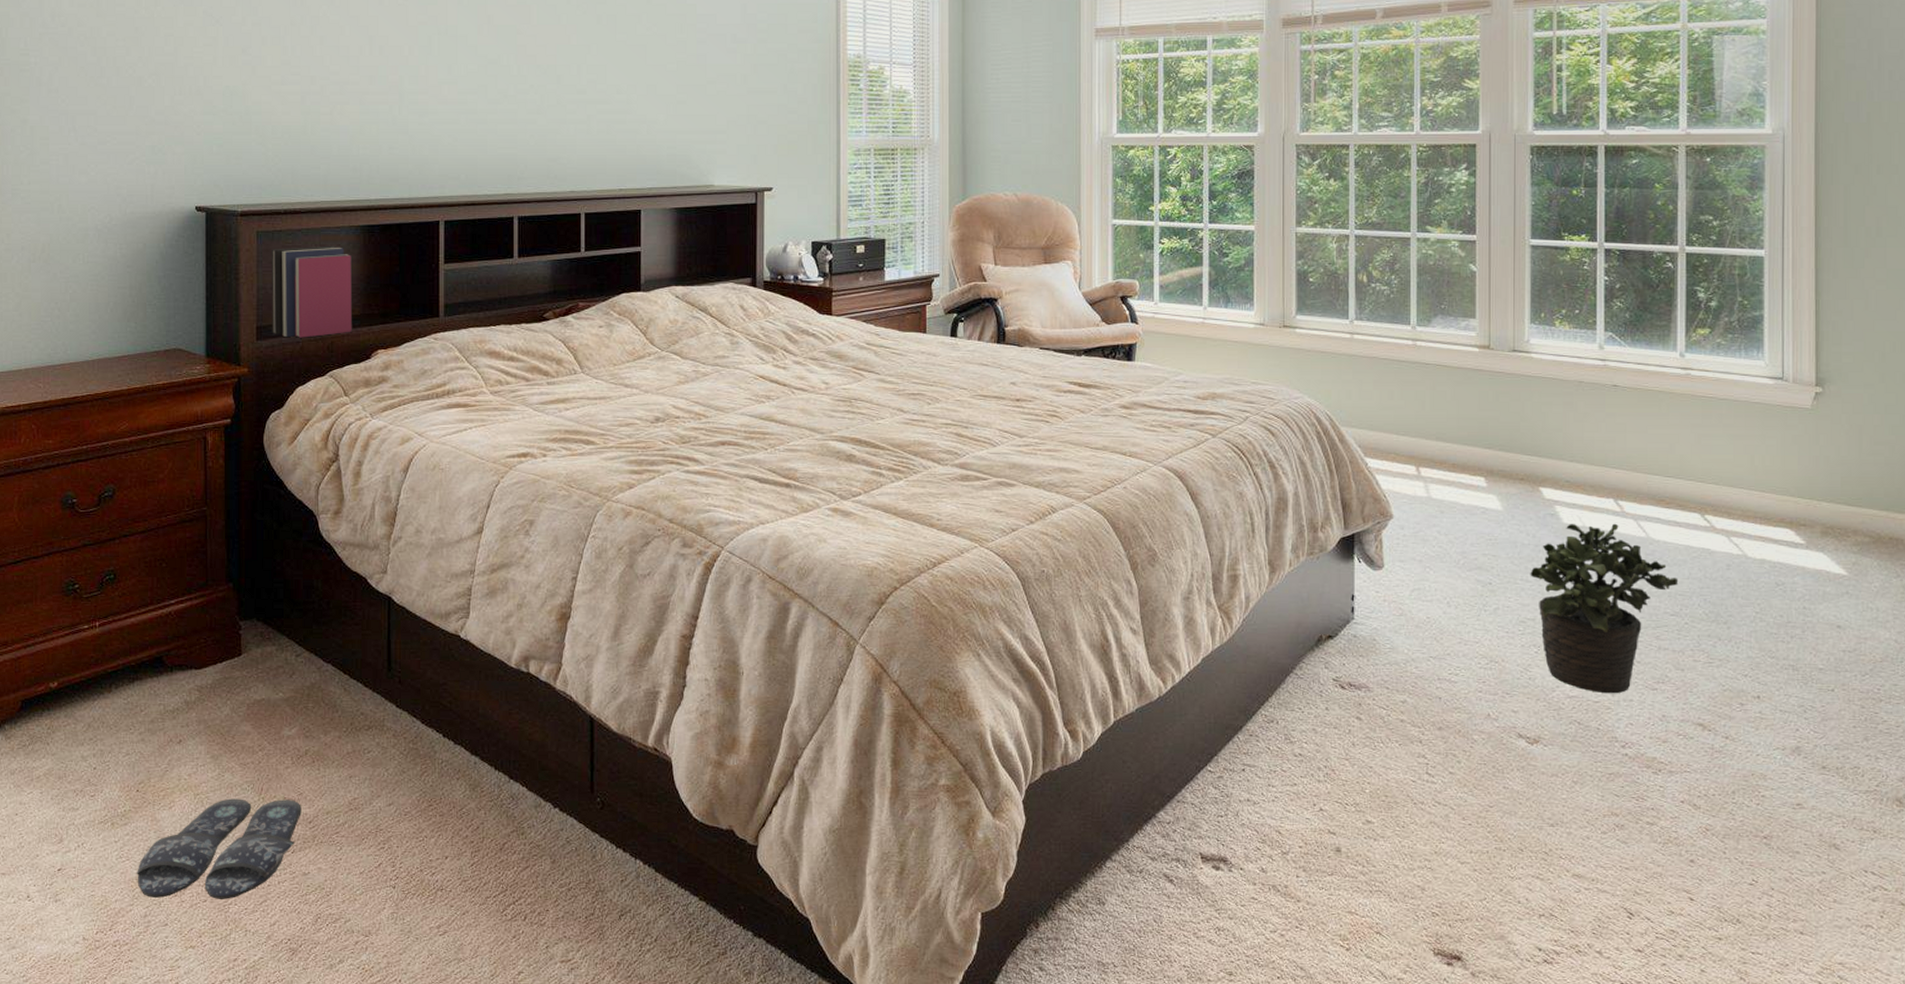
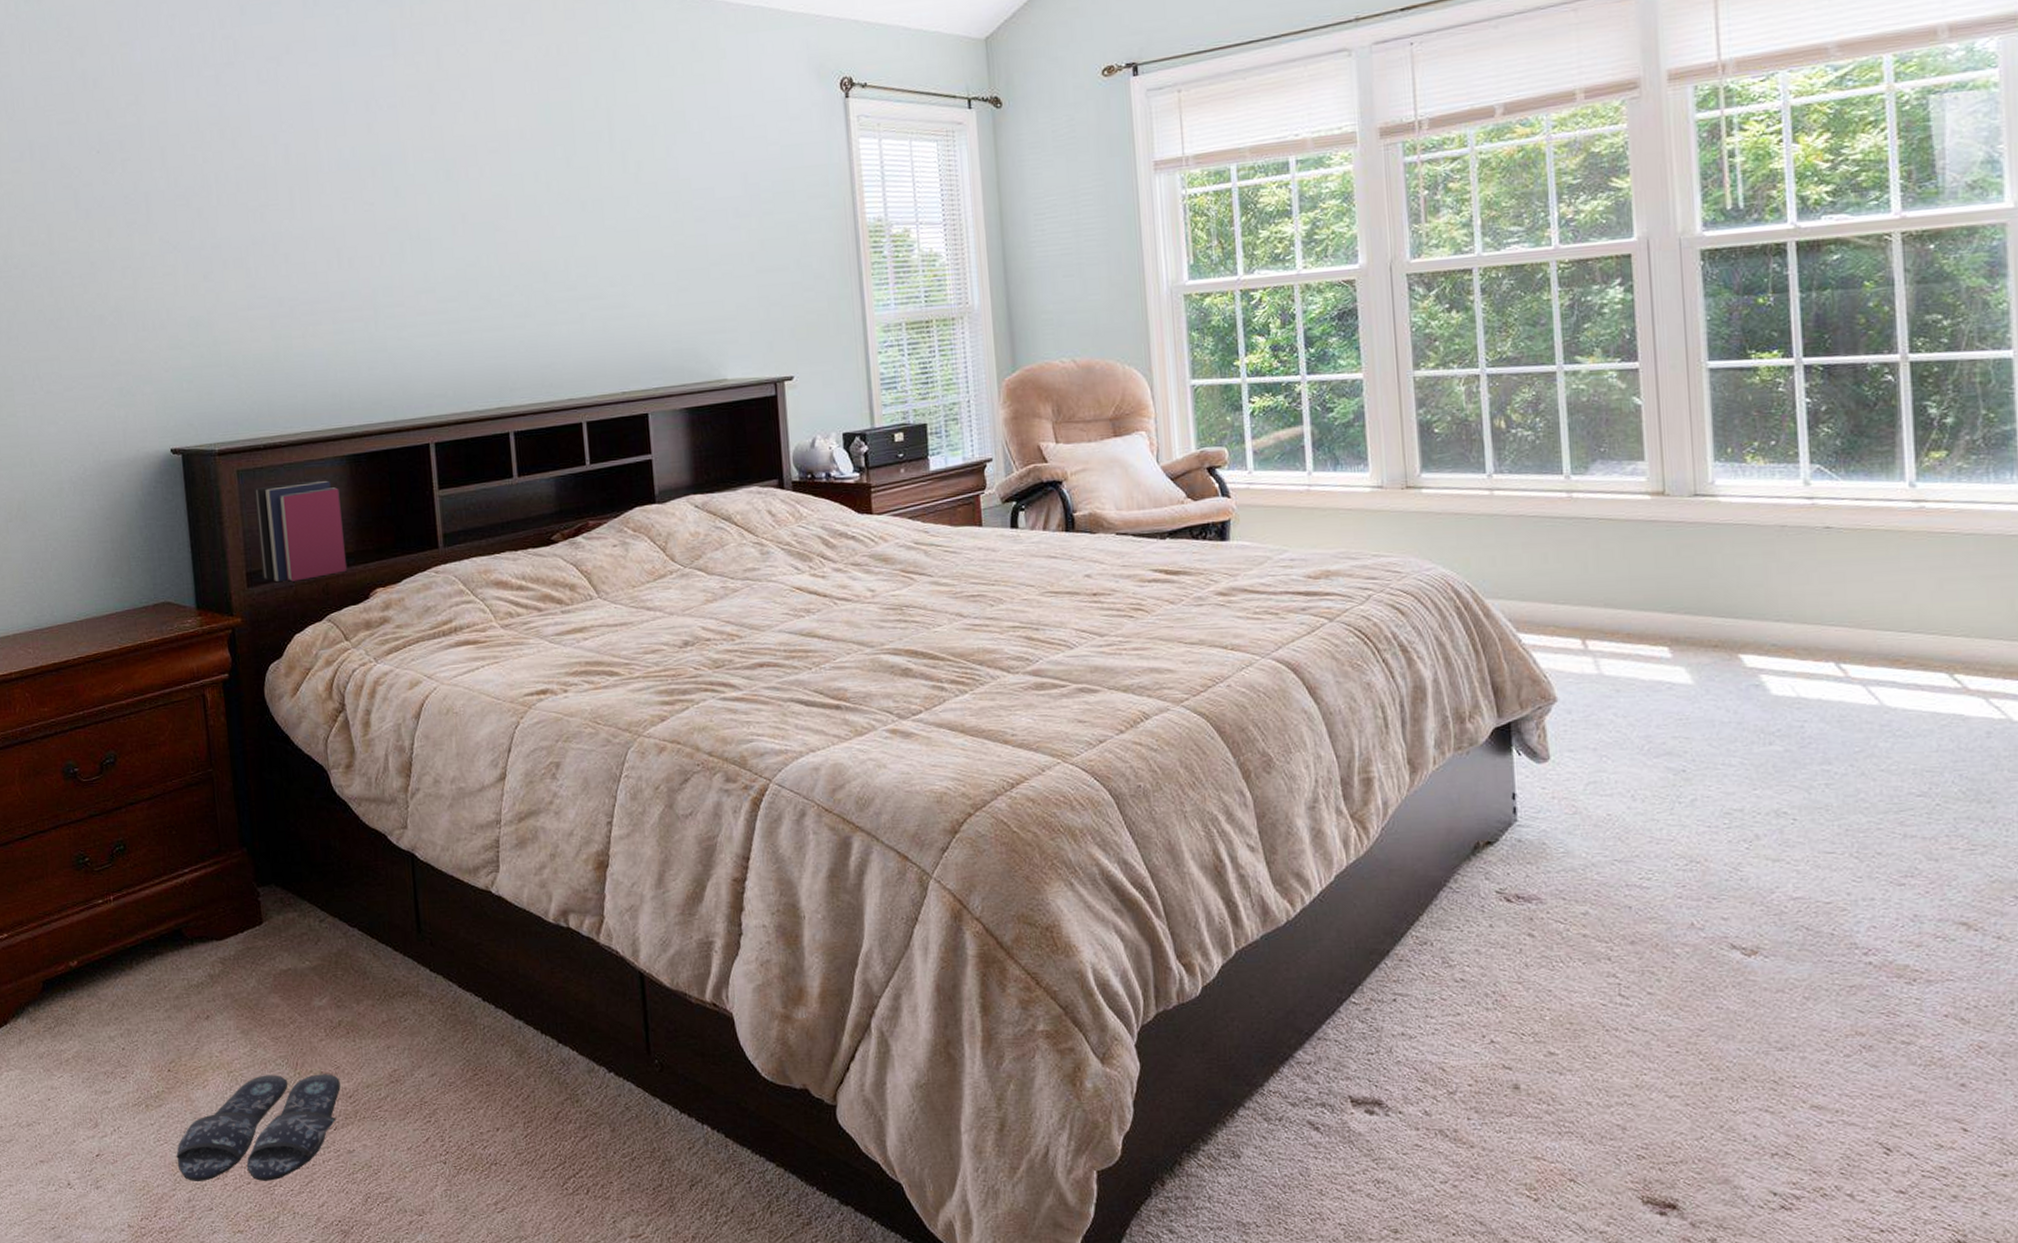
potted plant: present [1530,523,1679,694] -> none [1733,691,1925,893]

